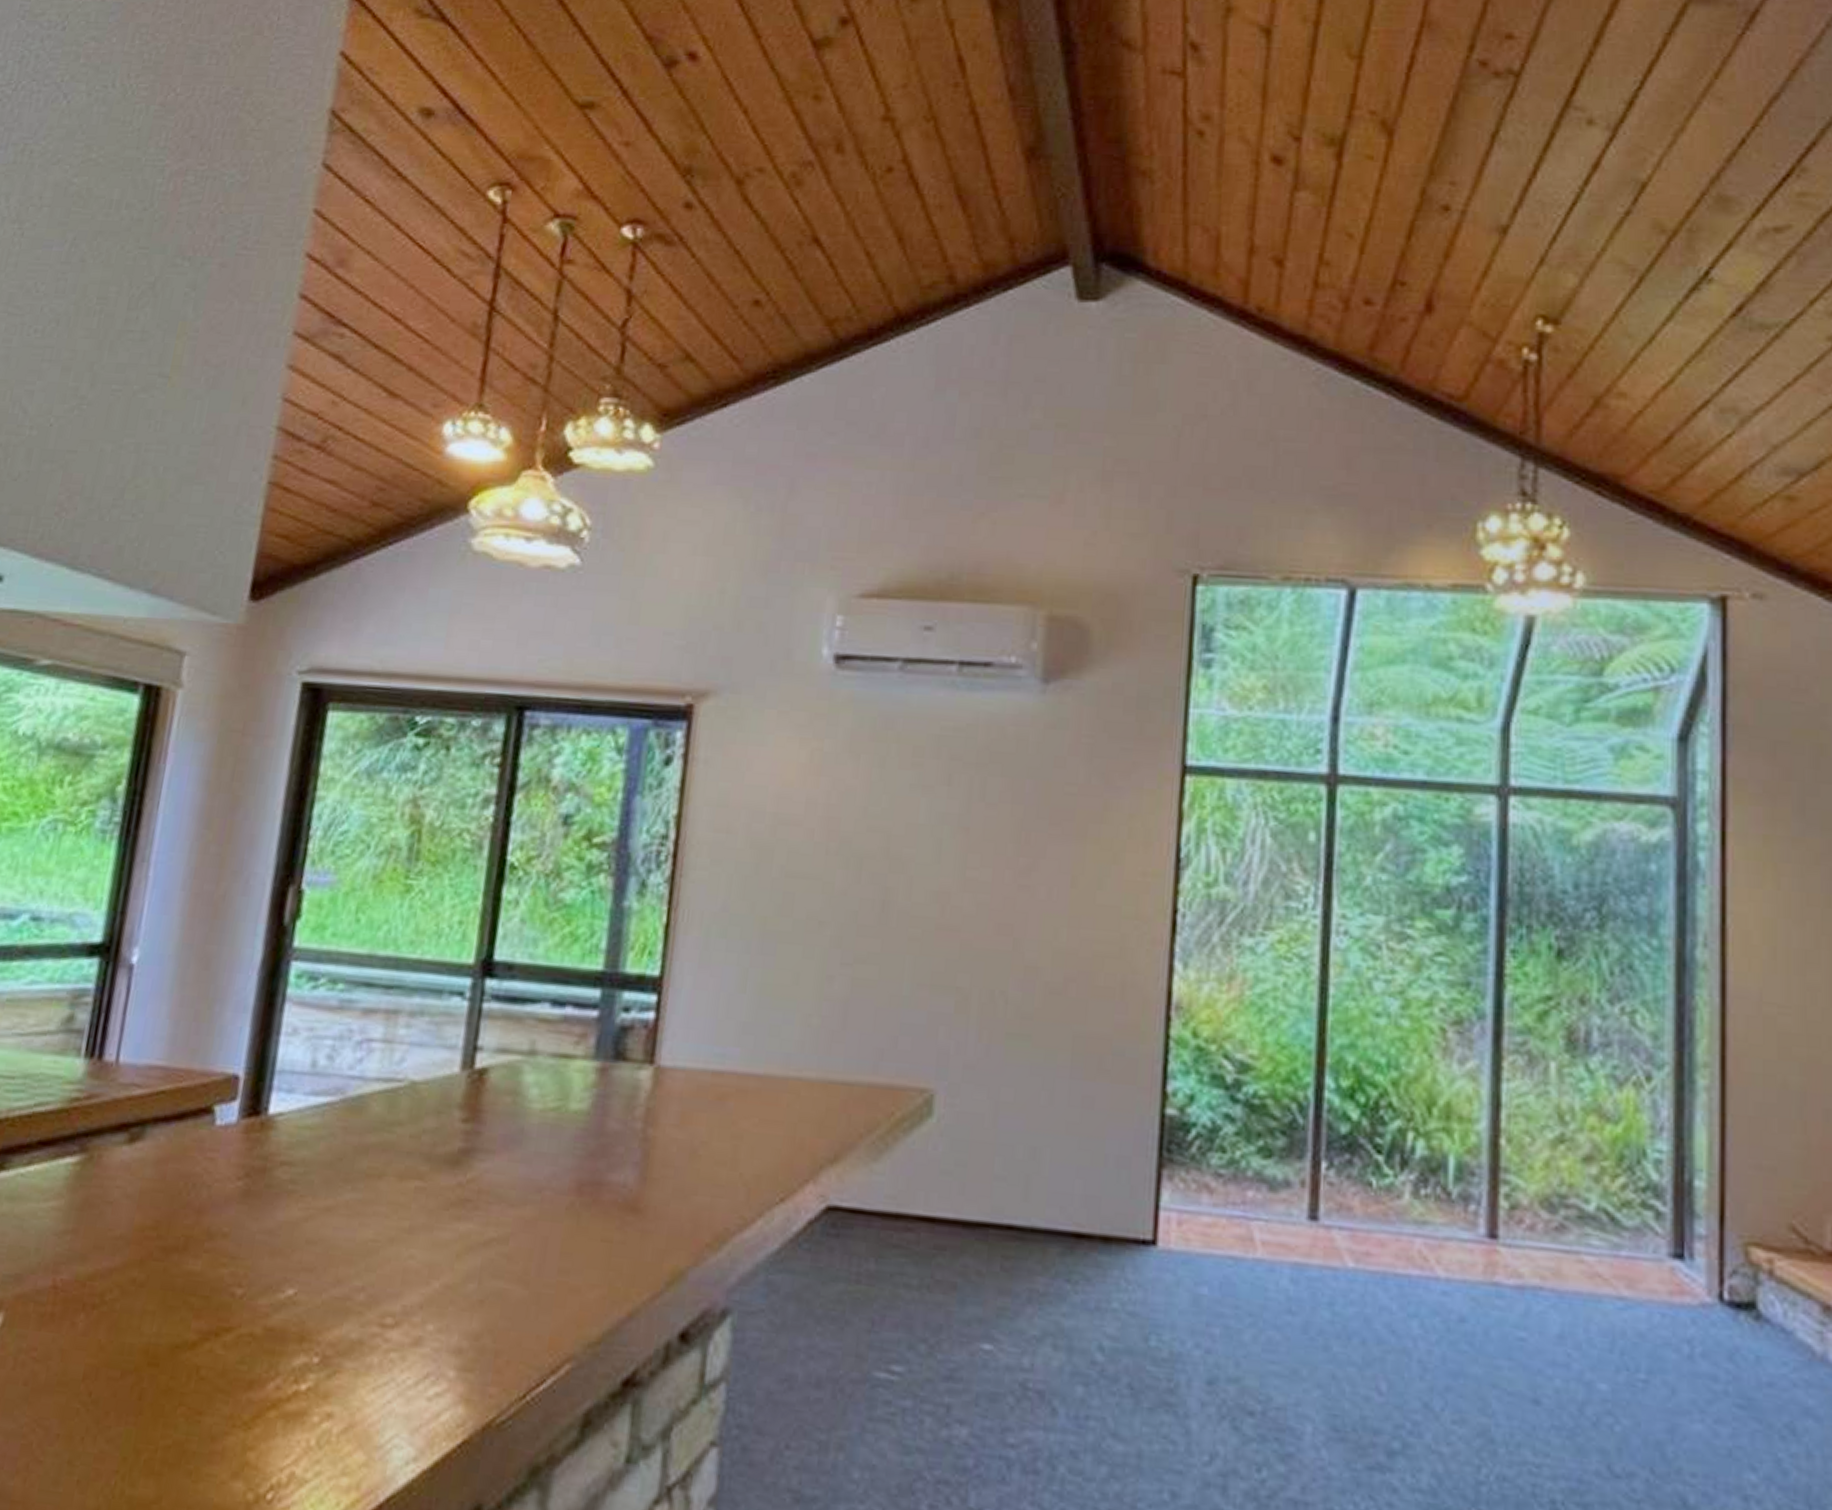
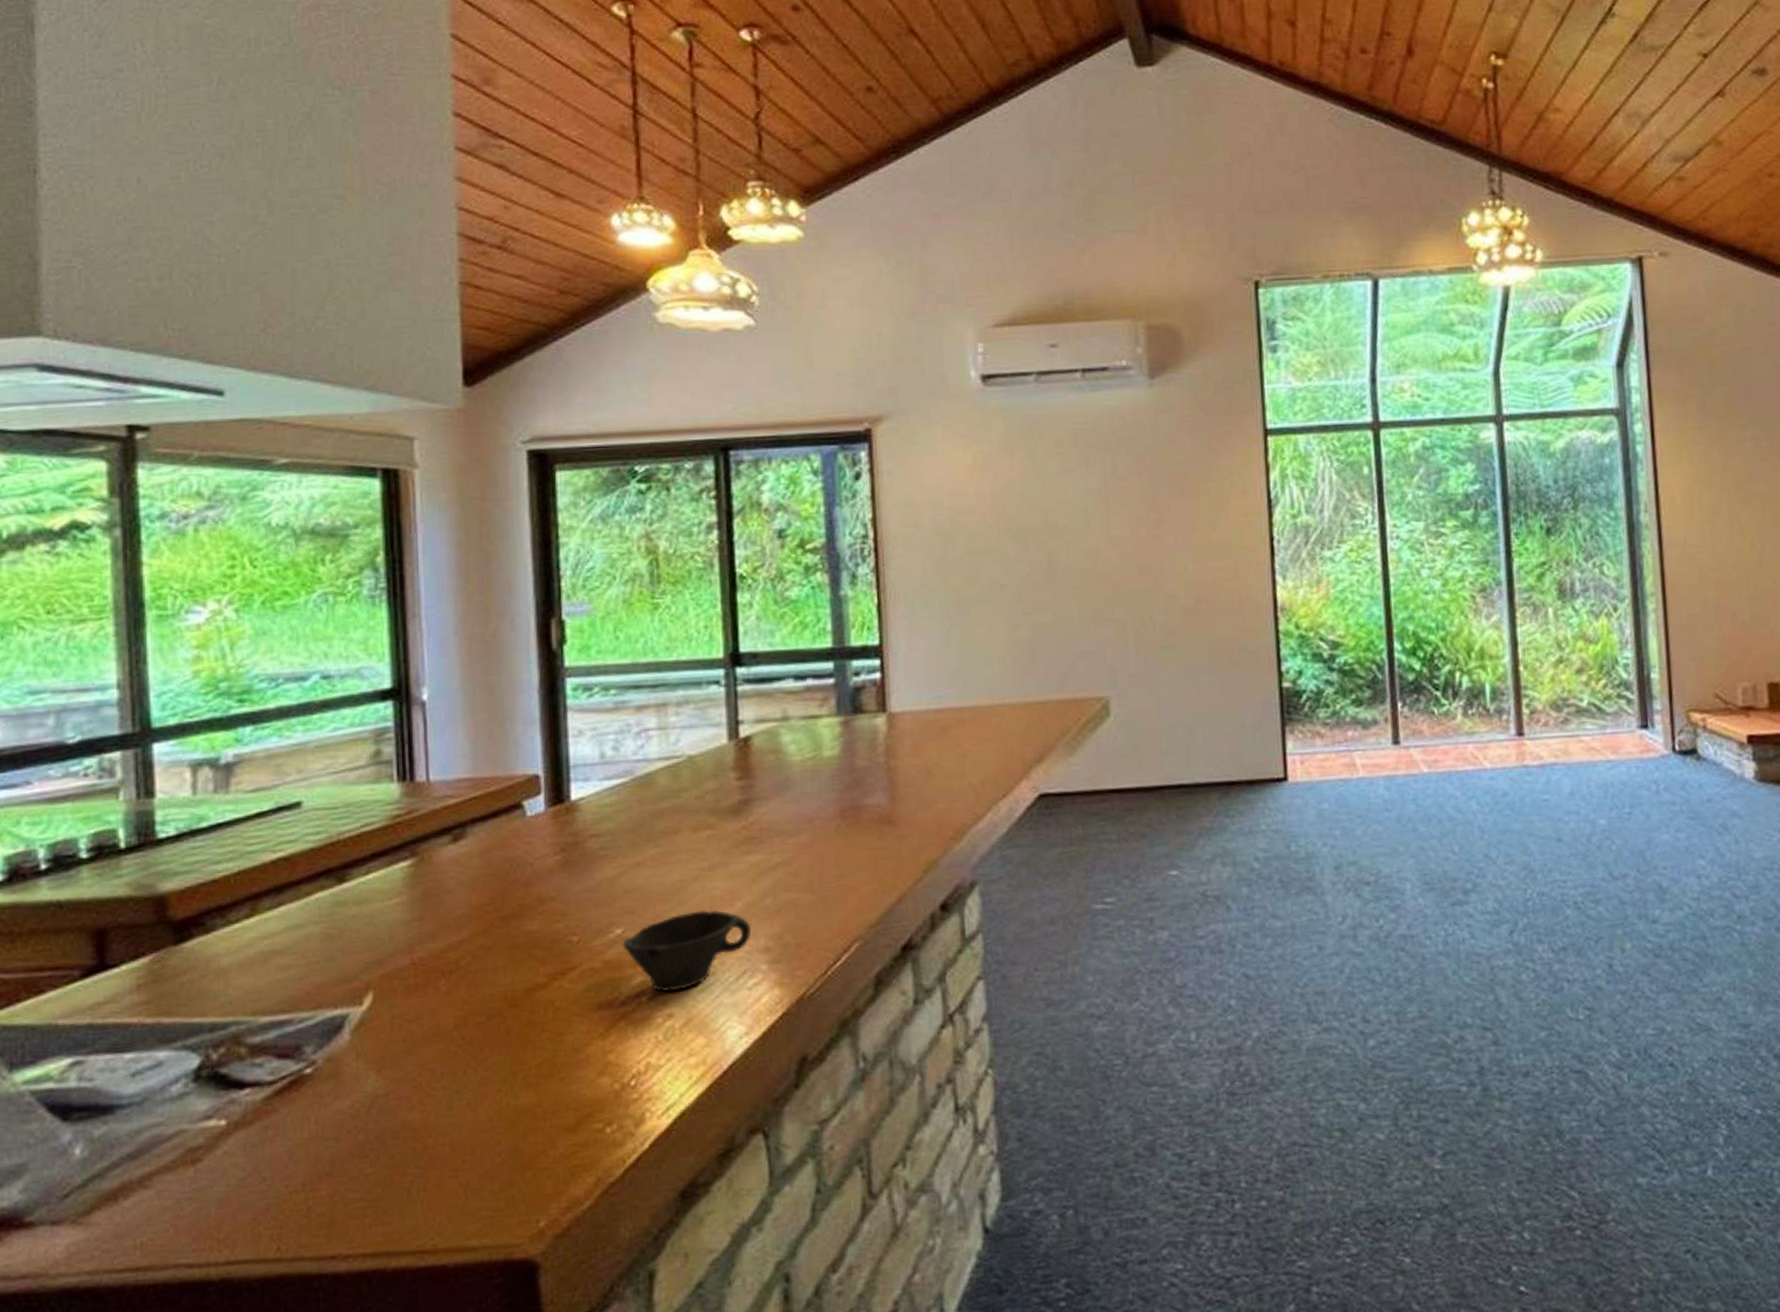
cup: none [291,1282,446,1385] -> present [622,909,752,993]

